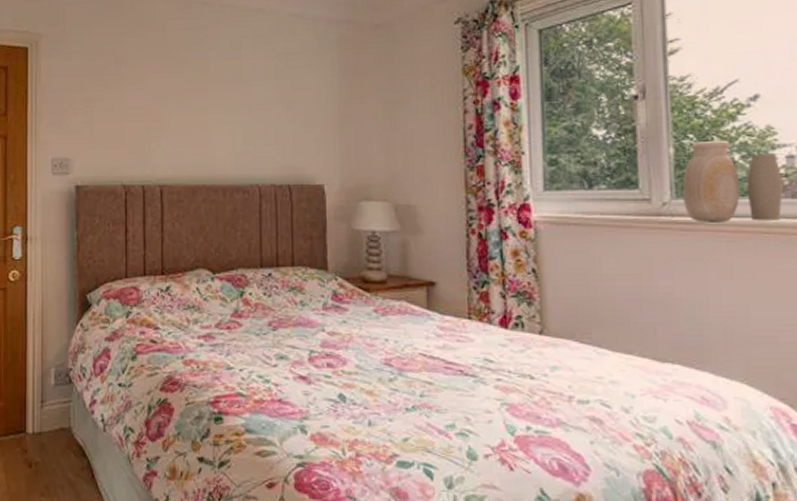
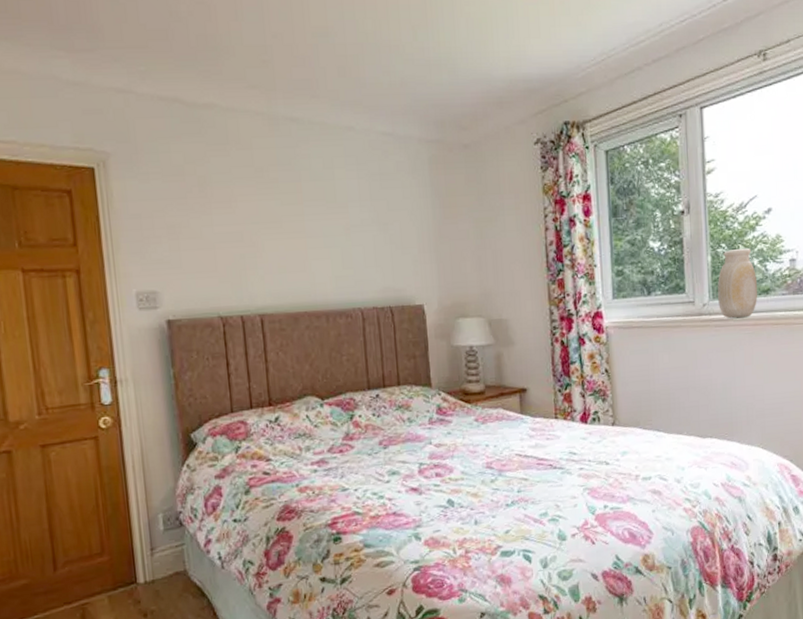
vase: present [746,154,783,221] -> none [762,258,787,315]

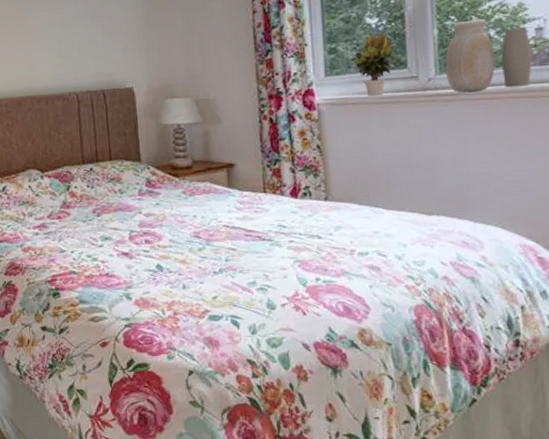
potted plant: none [636,257,678,320] -> present [350,33,399,96]
vase: none [762,258,787,315] -> present [500,27,532,88]

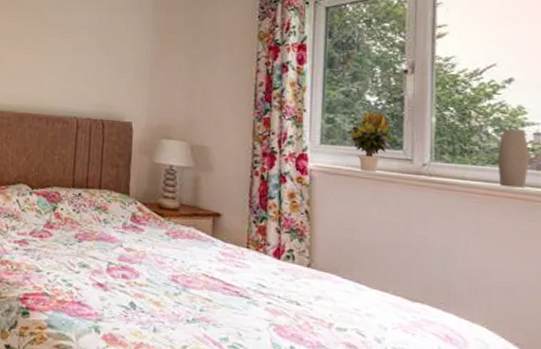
vase: present [445,19,495,93] -> none [441,114,491,186]

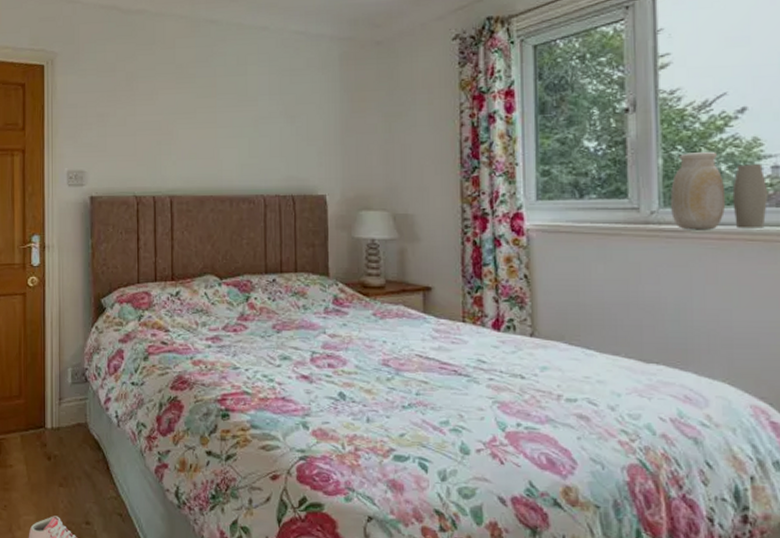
potted plant: present [346,111,395,172] -> none [565,158,619,225]
vase: none [441,114,491,186] -> present [671,151,726,230]

